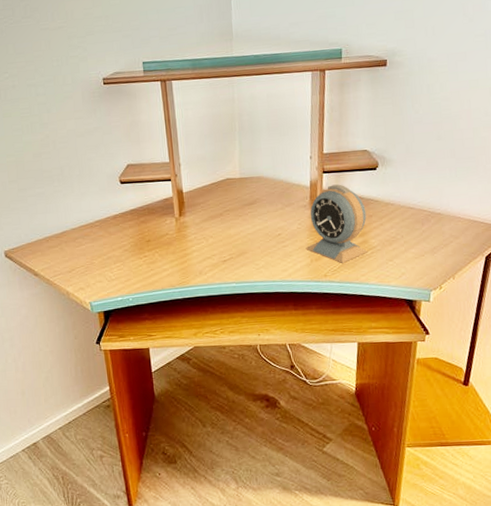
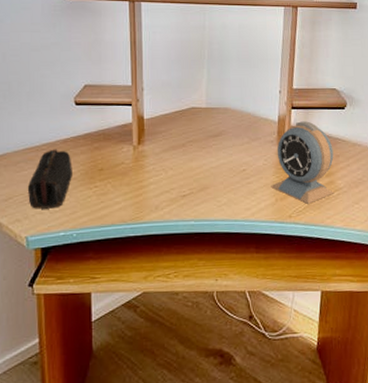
pencil case: none [86,224,124,278] -> present [27,149,72,209]

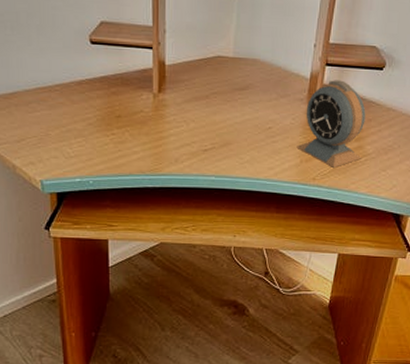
pencil case: present [27,149,72,209] -> none [40,90,88,154]

